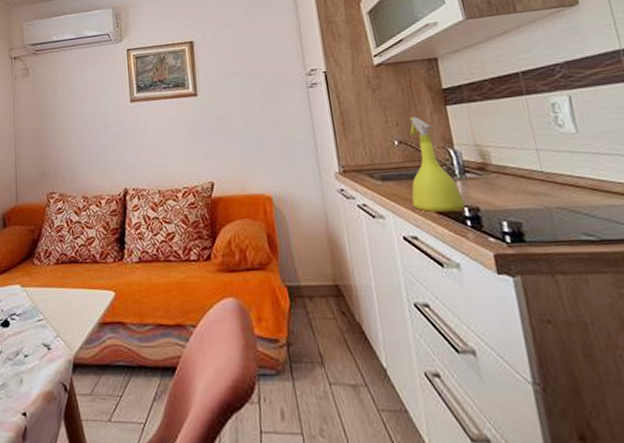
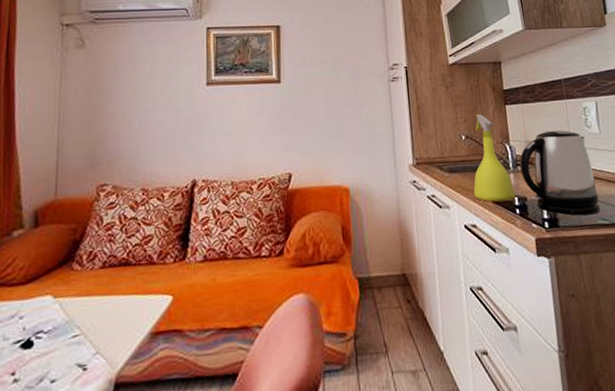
kettle: none [468,130,583,230] -> present [519,130,601,216]

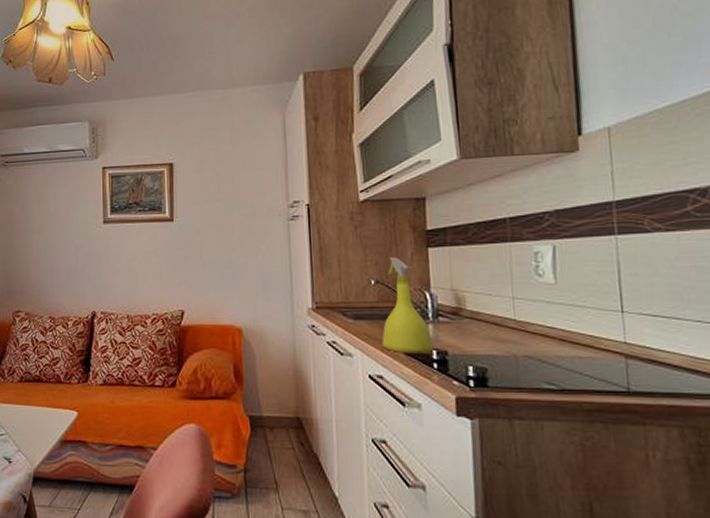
kettle: present [519,130,601,216] -> none [441,277,547,377]

